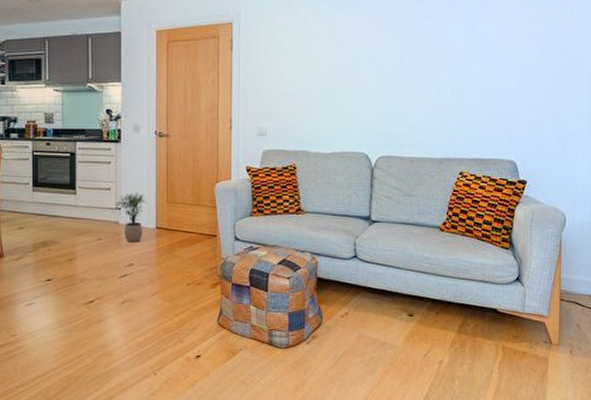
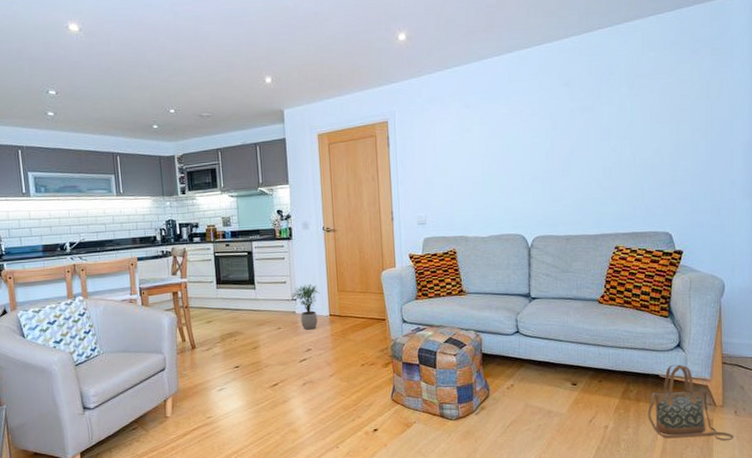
handbag: none [483,299,568,382] -> present [648,364,734,441]

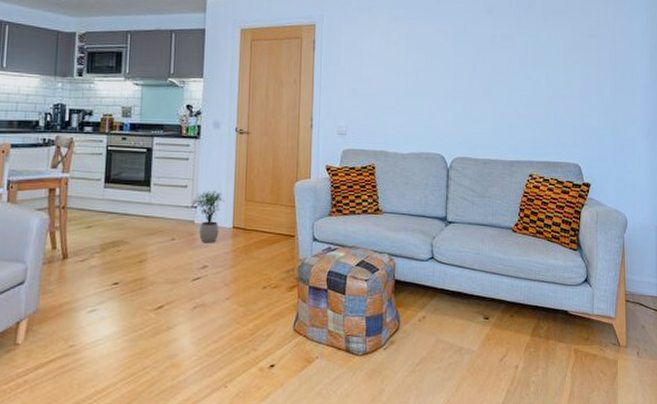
handbag: present [648,364,734,441] -> none [557,300,637,385]

